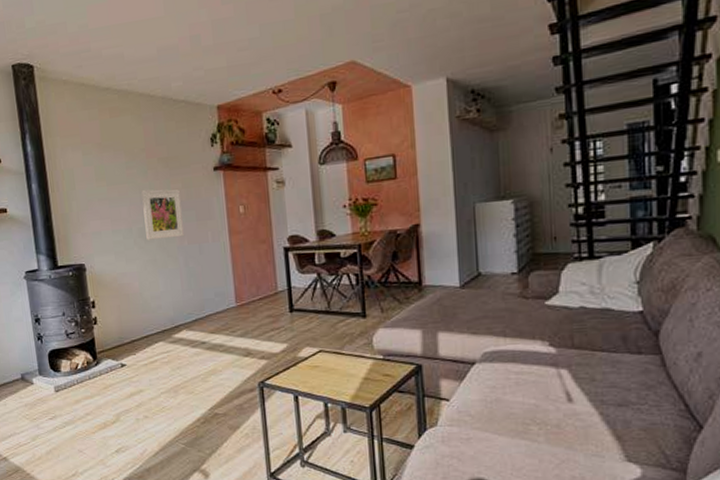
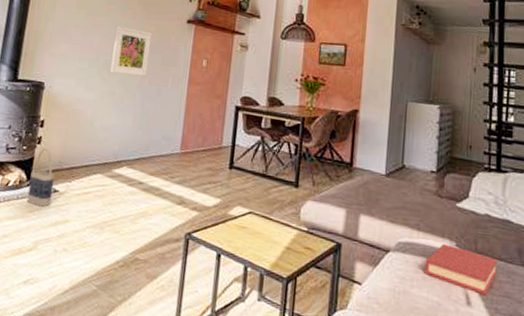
bag: none [95,327,122,382] -> present [26,148,55,207]
hardback book: none [516,345,599,390] -> present [424,243,497,296]

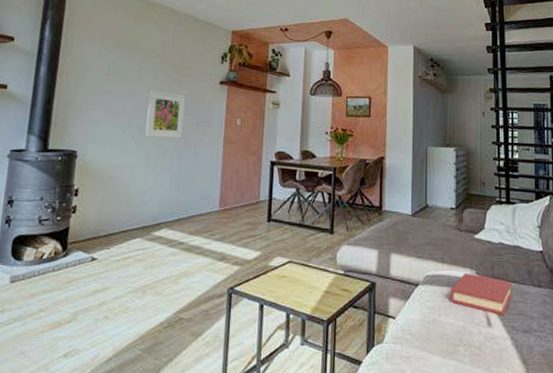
bag: present [26,148,55,207] -> none [63,217,93,277]

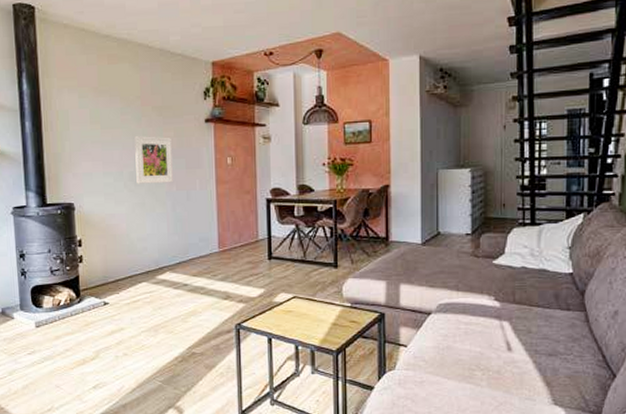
hardback book: present [450,273,511,316] -> none [466,299,535,340]

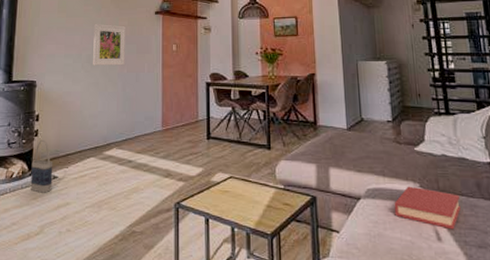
bag: none [79,265,104,320] -> present [30,139,53,193]
hardback book: none [466,299,535,340] -> present [394,186,461,230]

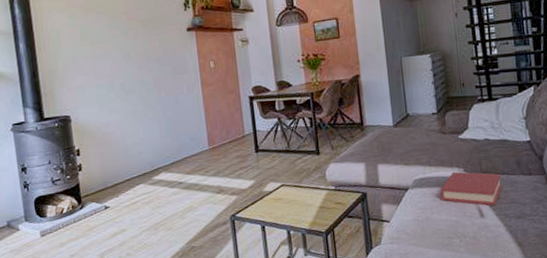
bag: present [30,139,53,193] -> none [80,173,106,224]
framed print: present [93,23,125,66] -> none [123,47,162,93]

